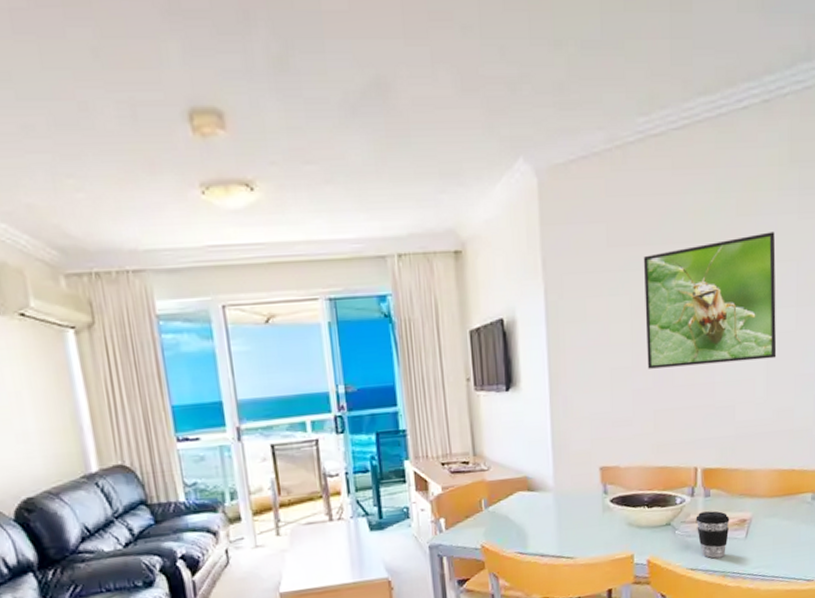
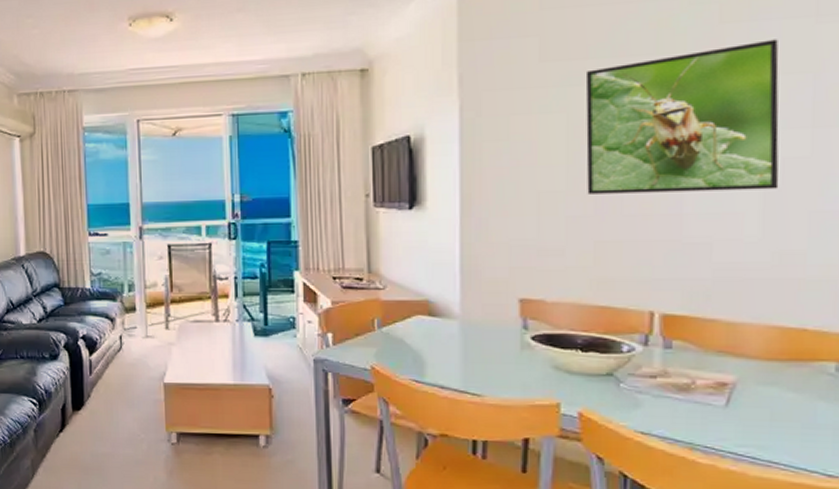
coffee cup: present [696,511,730,559] -> none [650,366,702,425]

